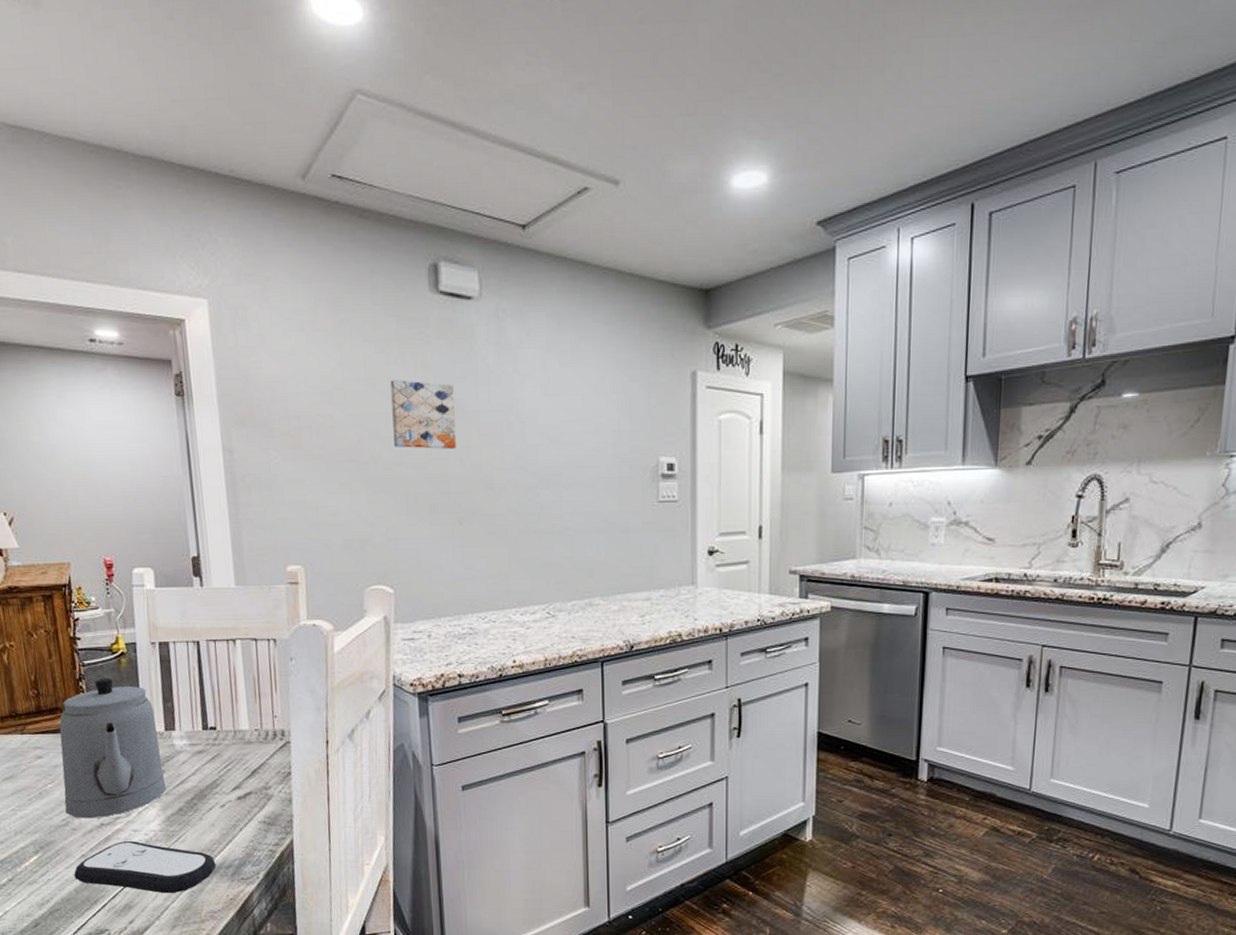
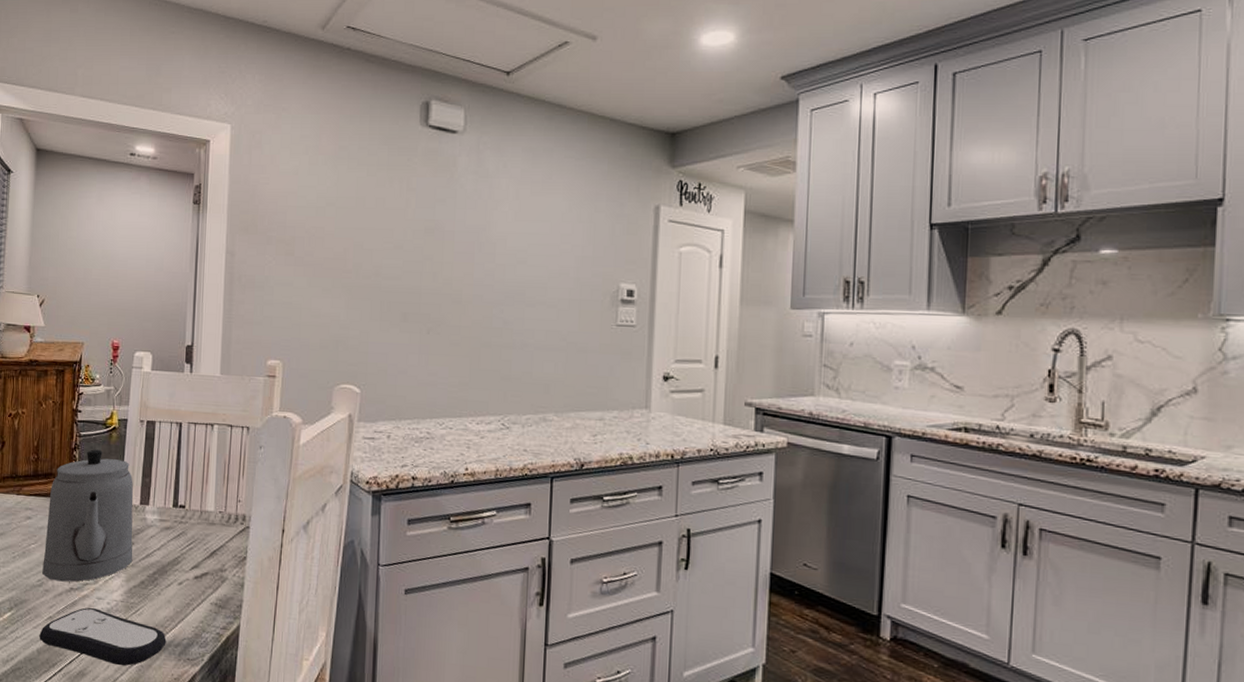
wall art: present [390,380,456,449] -> none [375,200,433,264]

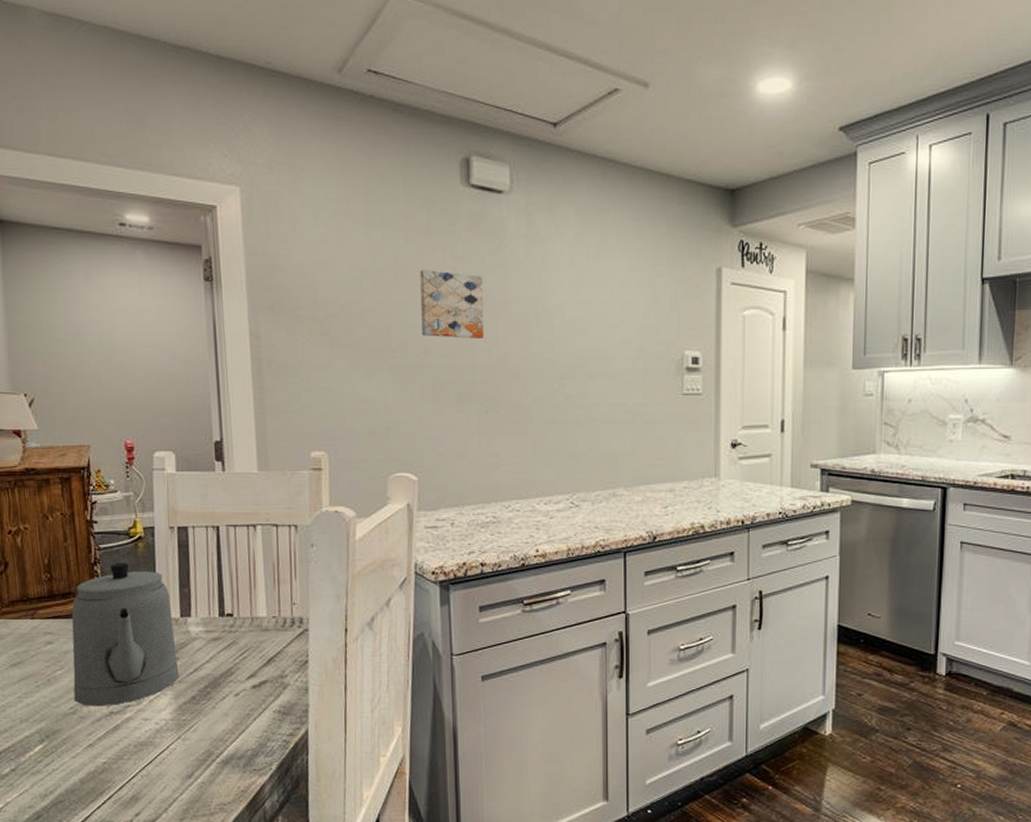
remote control: present [39,608,167,666] -> none [80,730,228,785]
wall art: none [375,200,433,264] -> present [420,270,484,339]

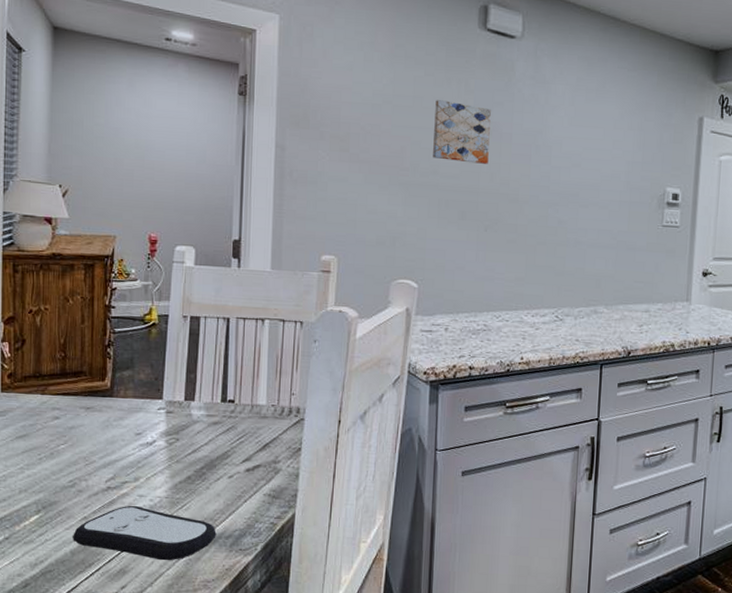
teapot: present [71,562,180,706] -> none [74,346,178,481]
remote control: none [80,730,228,785] -> present [73,506,217,561]

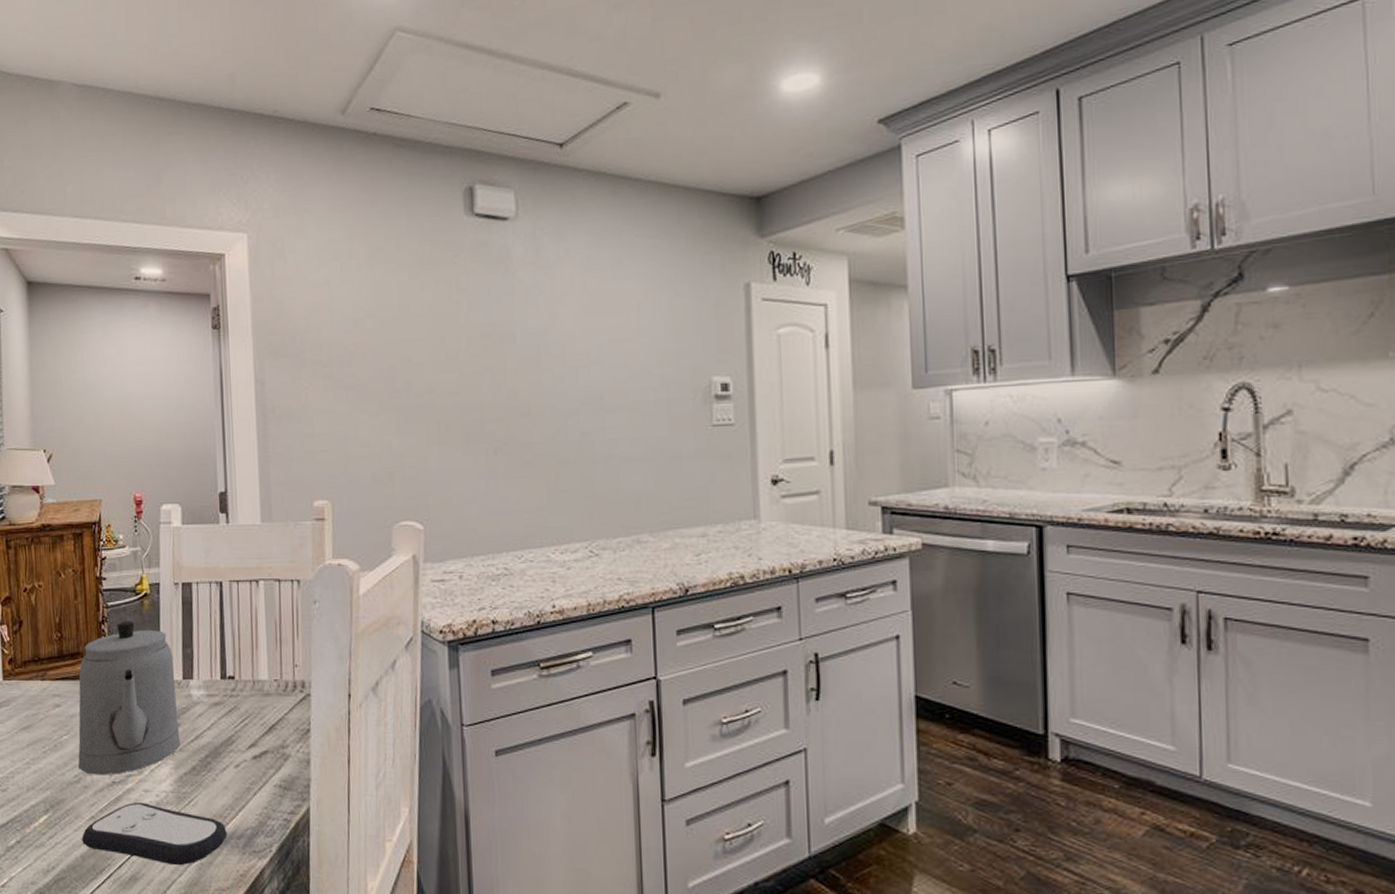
teapot: none [74,346,178,481] -> present [78,621,181,775]
wall art: present [433,100,491,164] -> none [424,304,491,375]

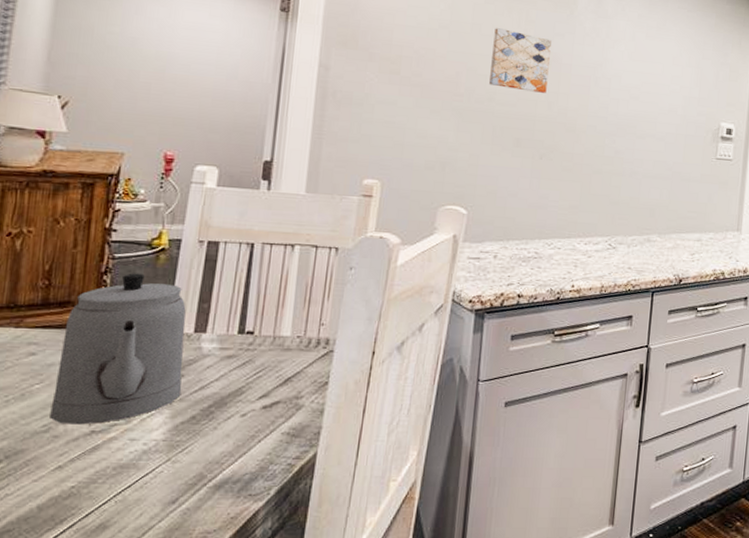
remote control: present [82,803,227,866] -> none [41,451,223,512]
wall art: none [424,304,491,375] -> present [489,28,552,93]

